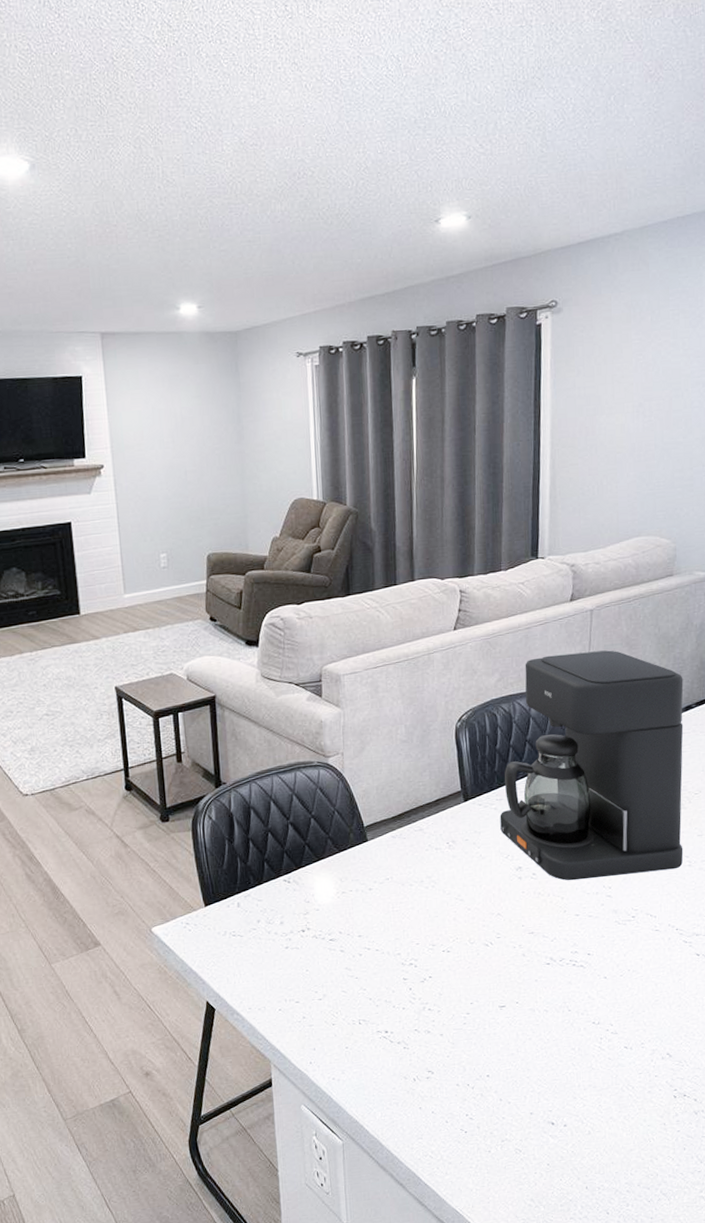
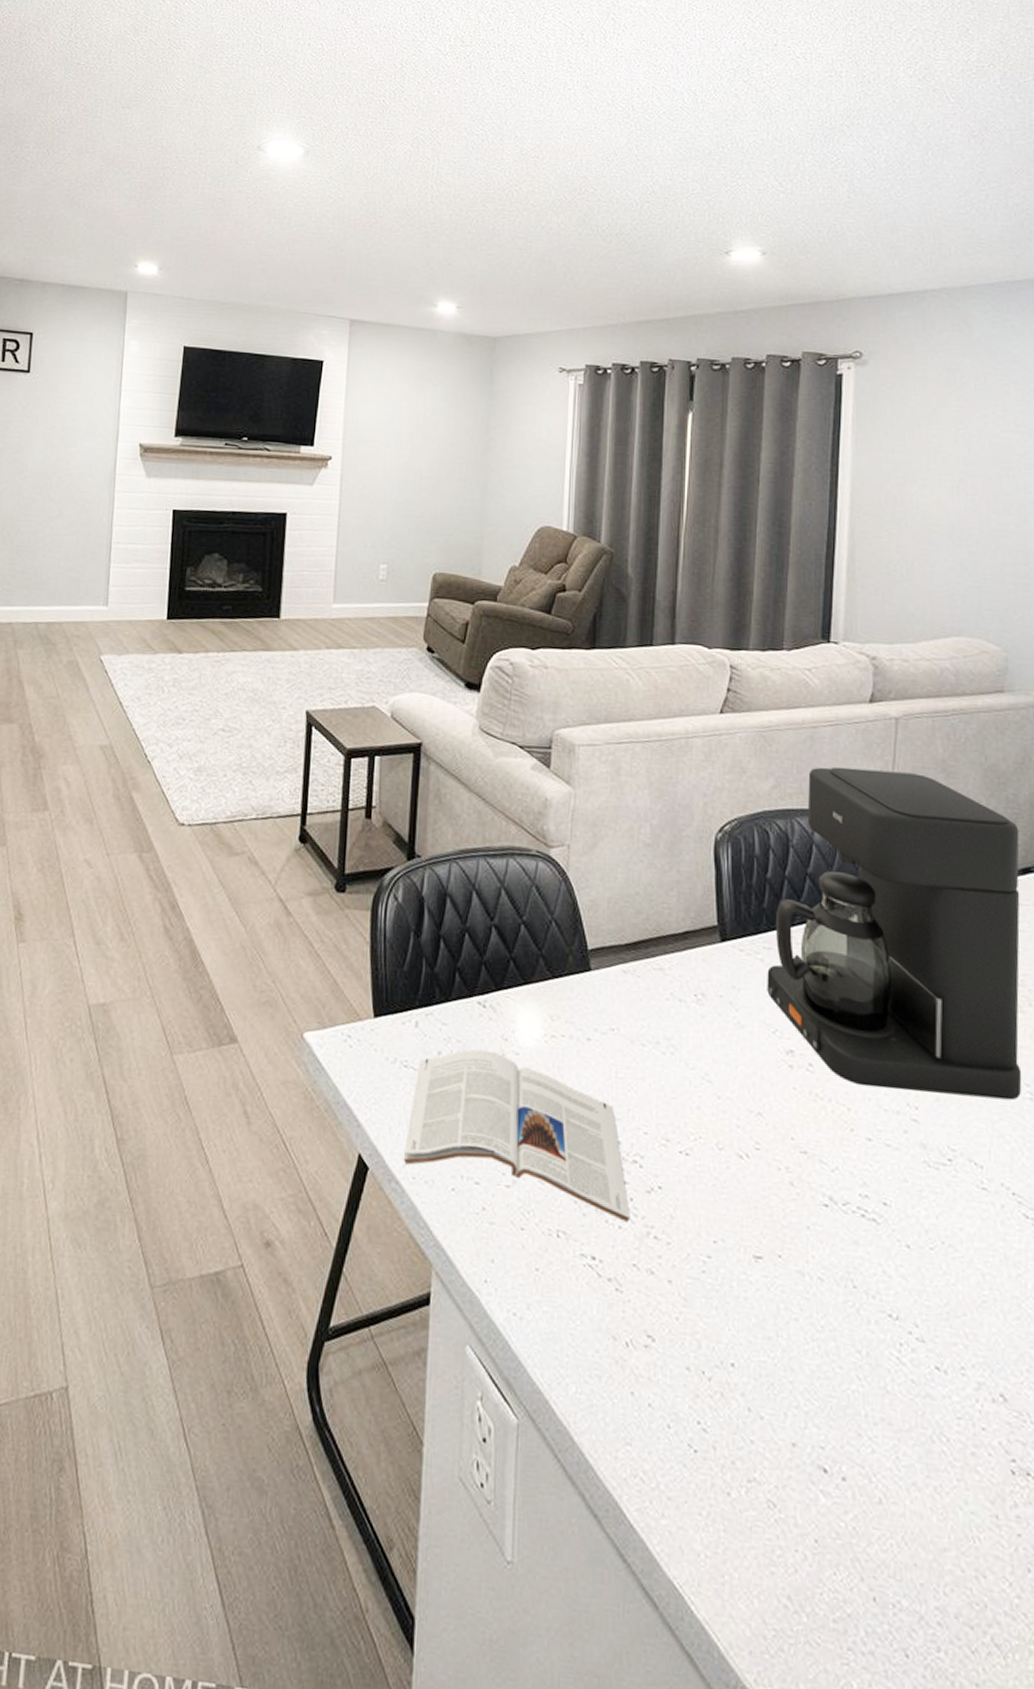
magazine: none [240,912,410,1004] -> present [403,1049,630,1222]

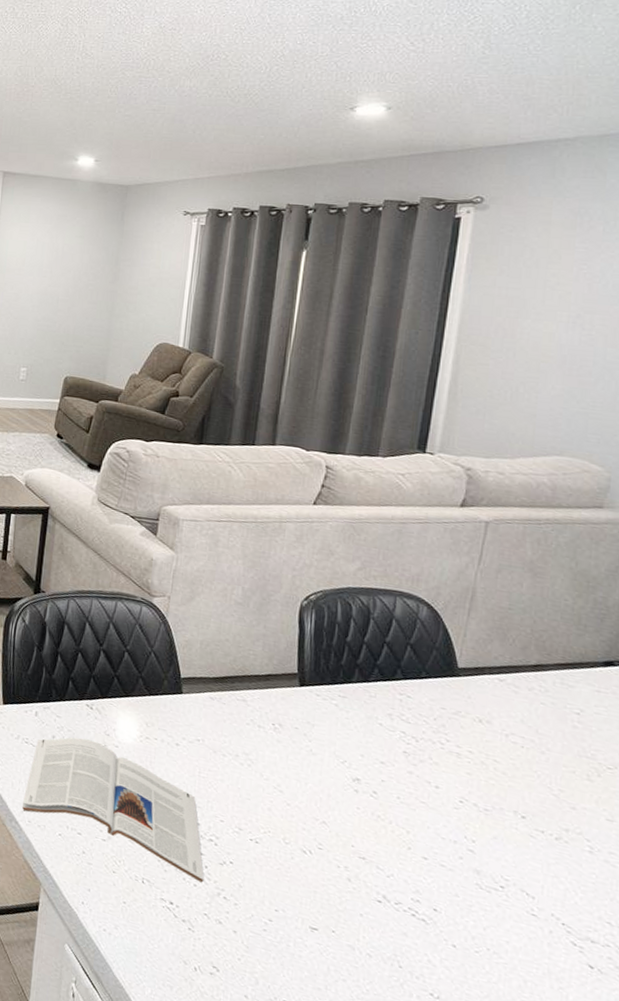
coffee maker: present [767,766,1022,1101] -> none [339,556,605,850]

